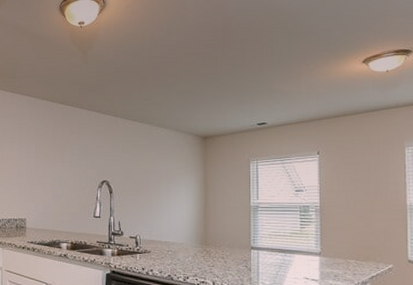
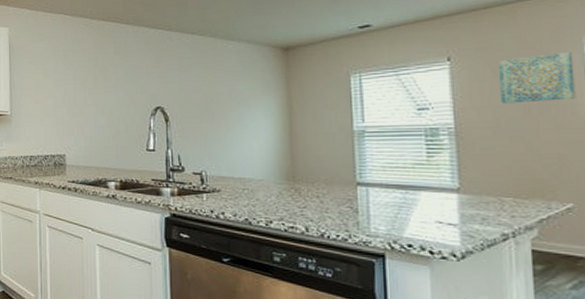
wall art: none [350,152,398,189] -> present [497,51,576,104]

